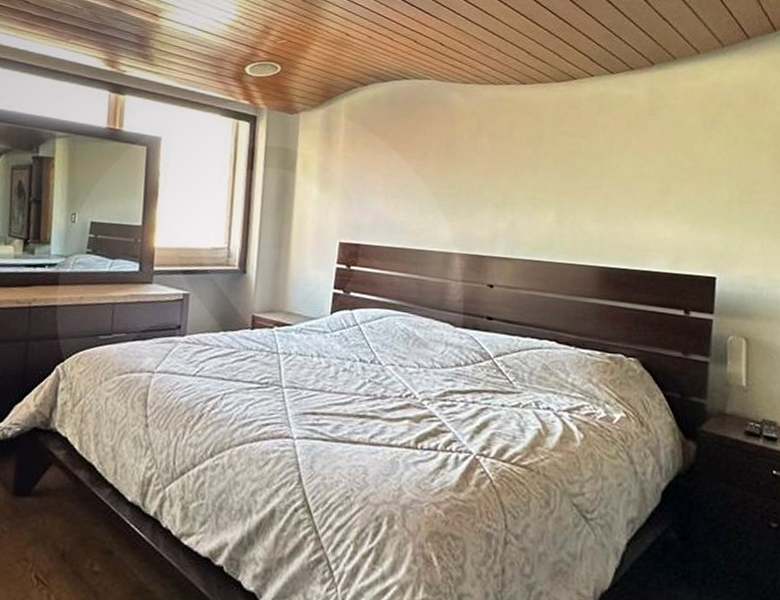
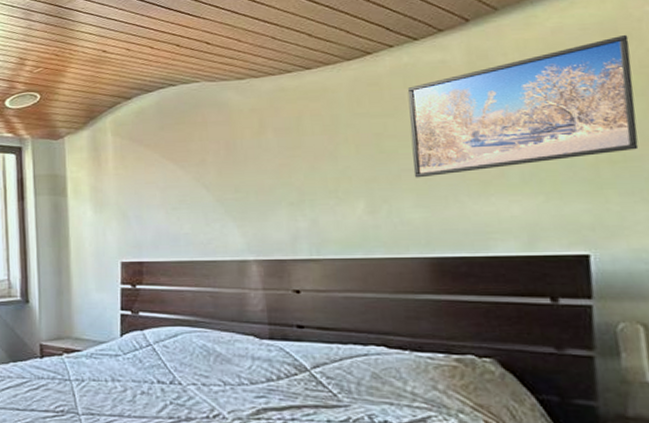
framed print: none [596,97,765,196] -> present [407,34,639,178]

